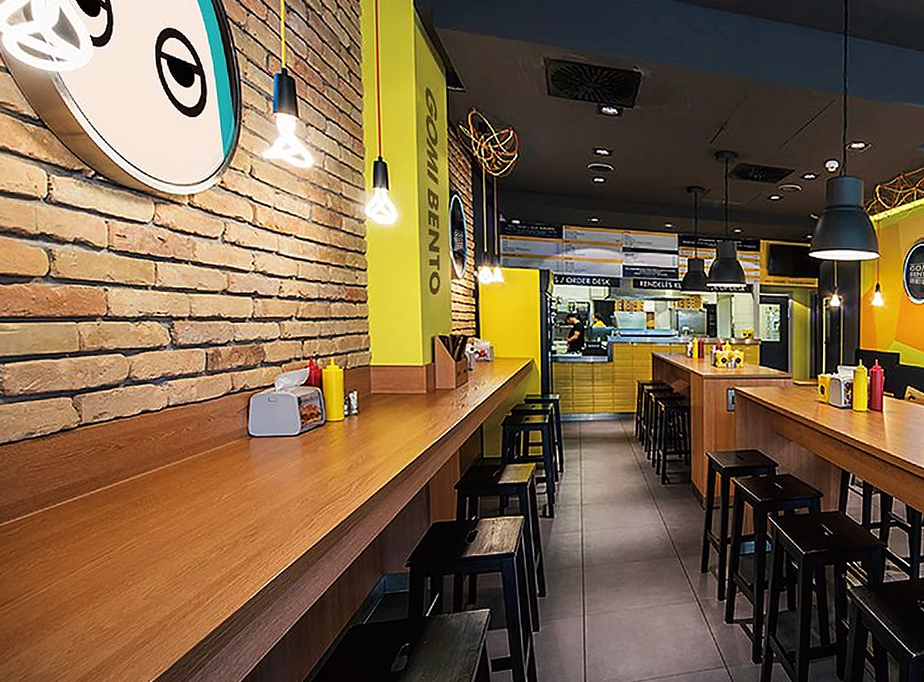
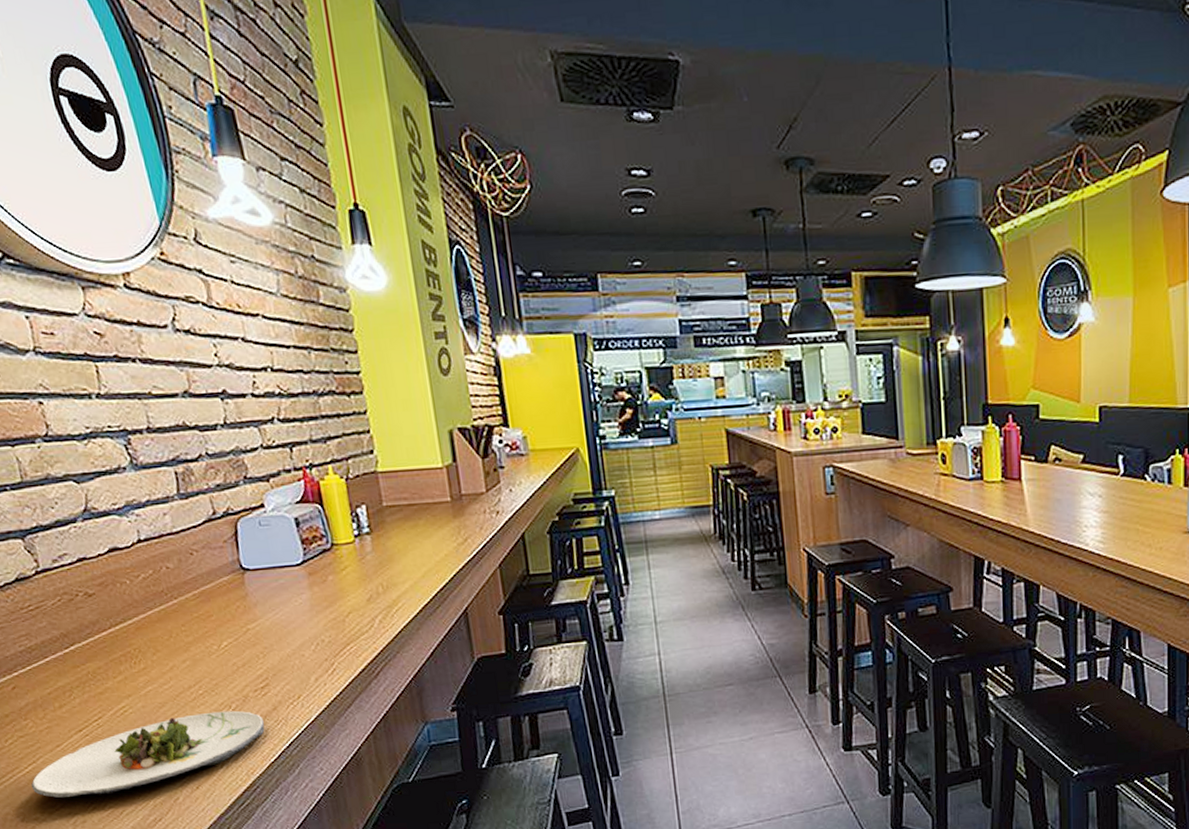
salad plate: none [43,552,248,618] -> present [31,710,265,799]

